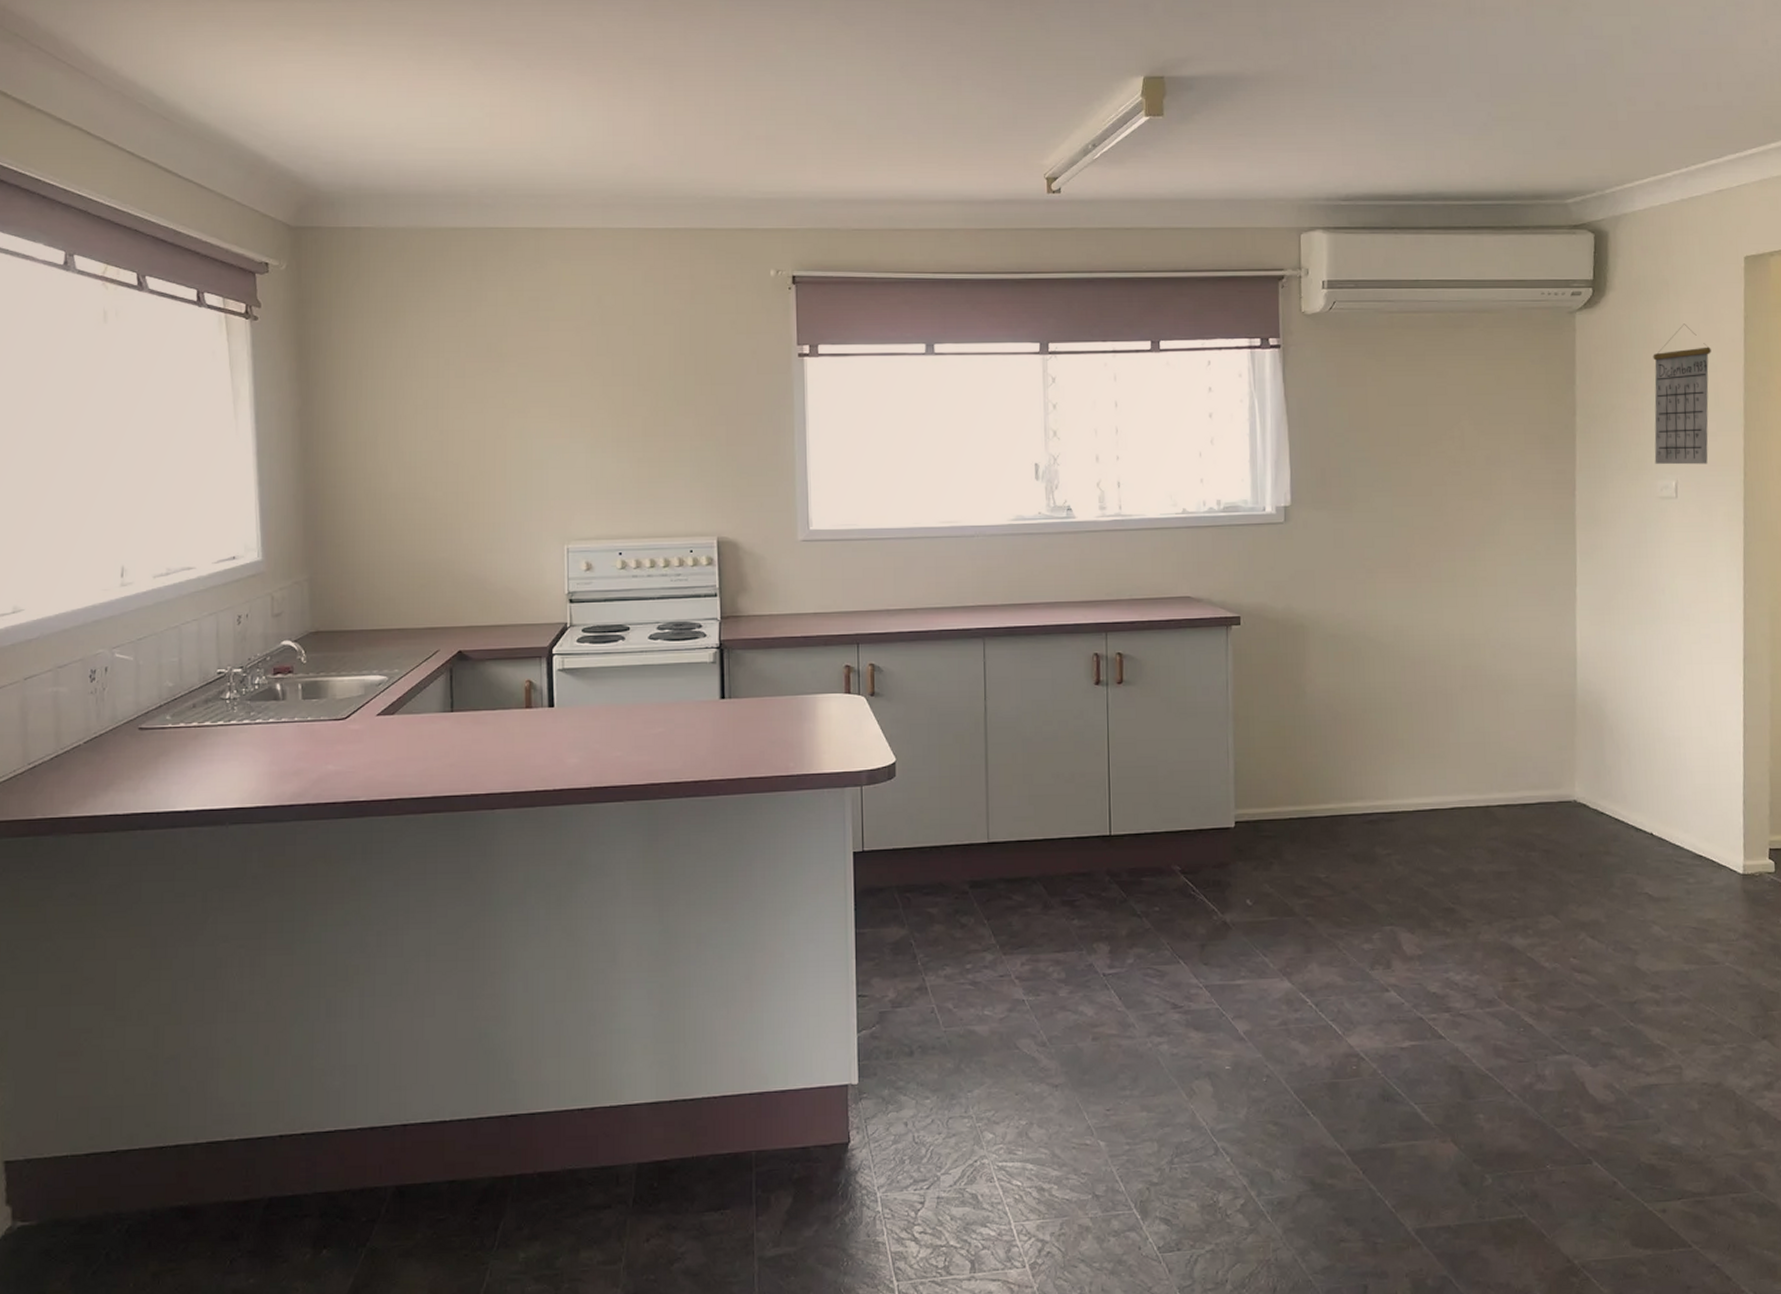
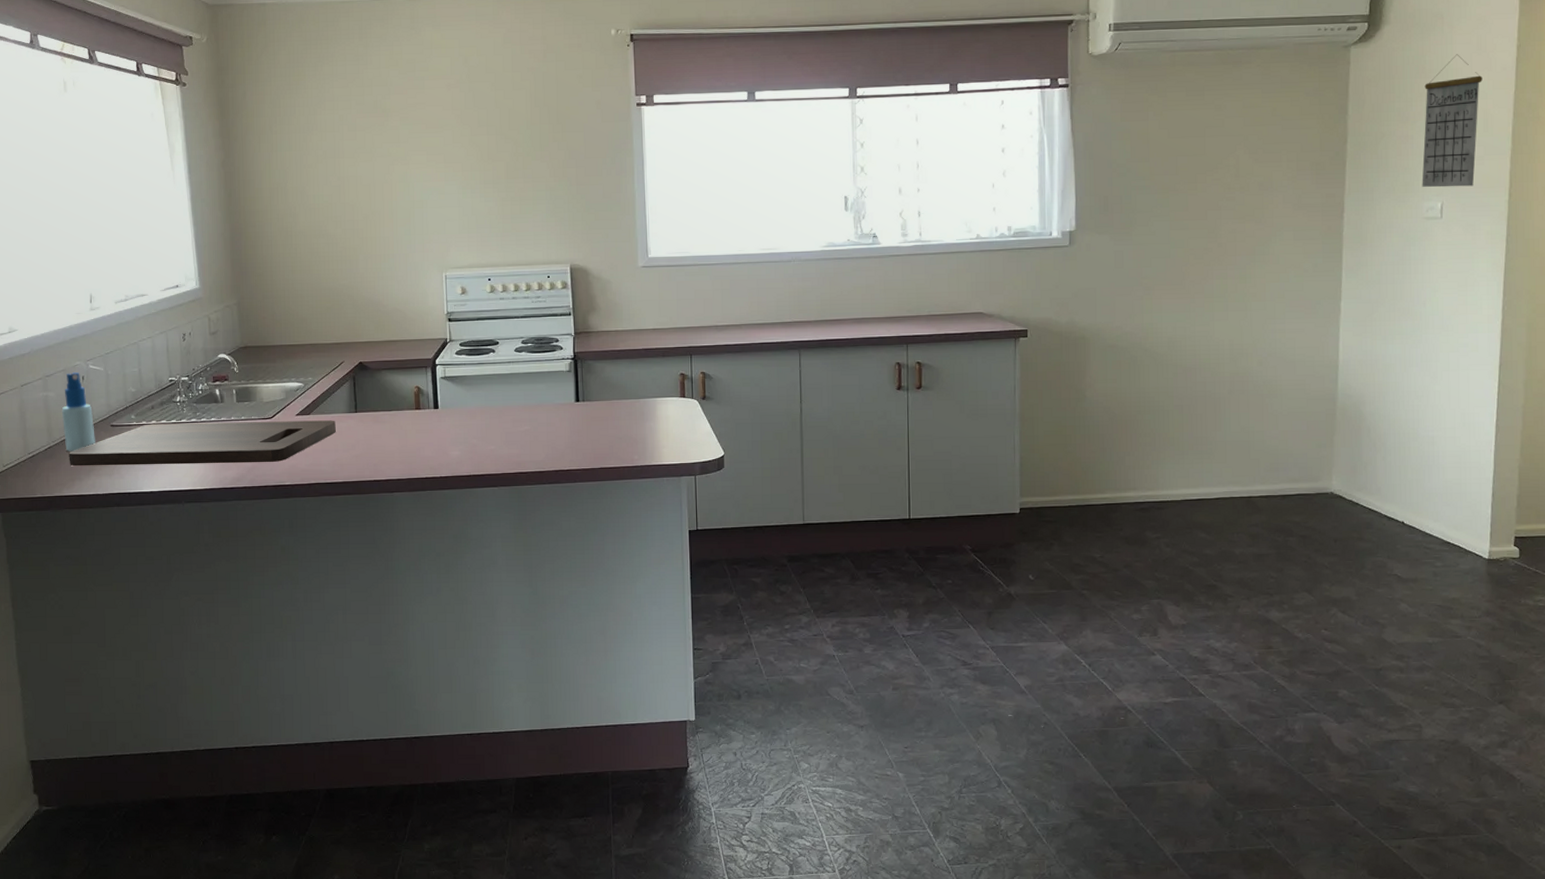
spray bottle: none [75,662,118,761] -> present [61,372,95,452]
cutting board: none [81,721,426,780] -> present [69,420,336,467]

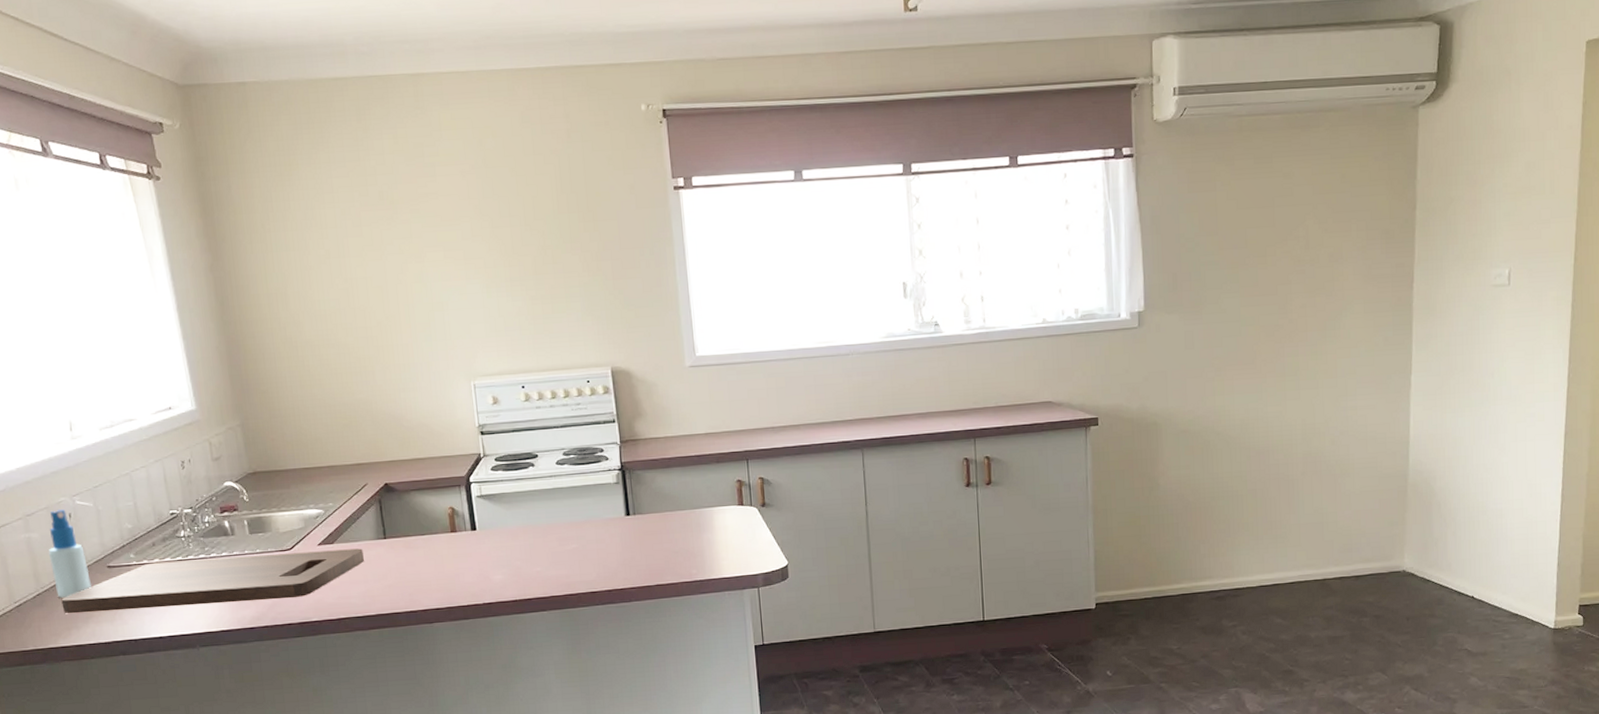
calendar: present [1421,54,1482,188] -> none [1490,112,1549,254]

